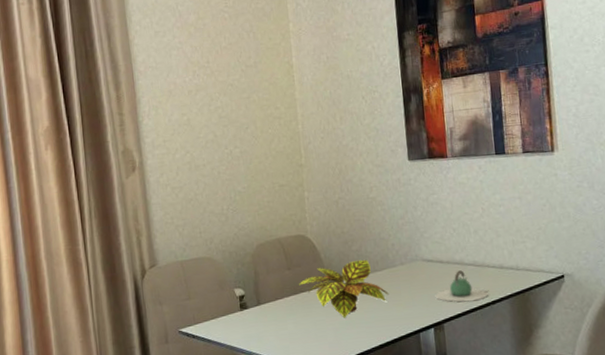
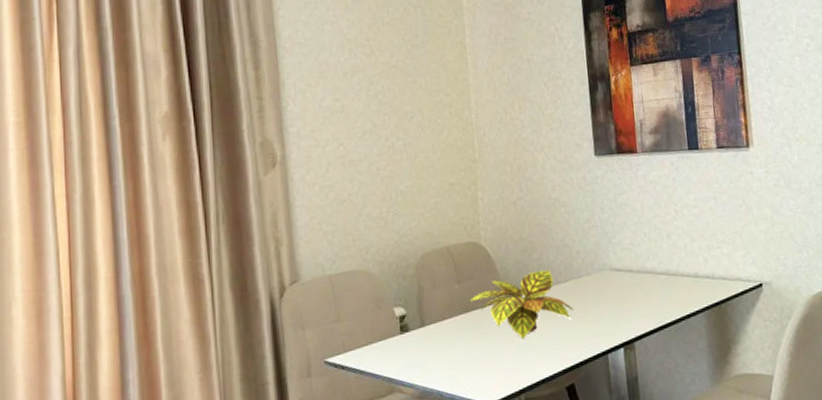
teapot: present [435,270,488,303] -> none [624,280,683,317]

